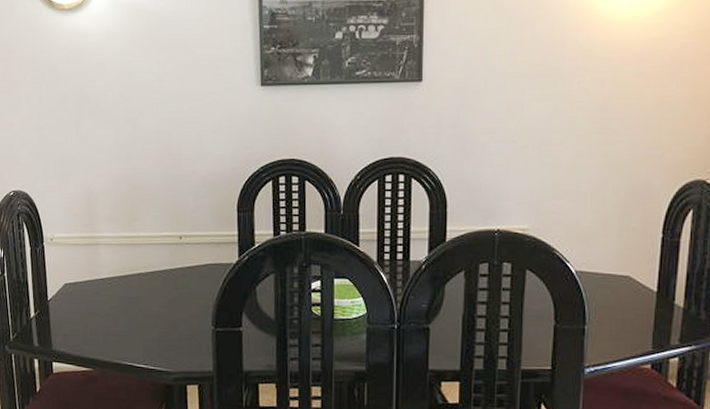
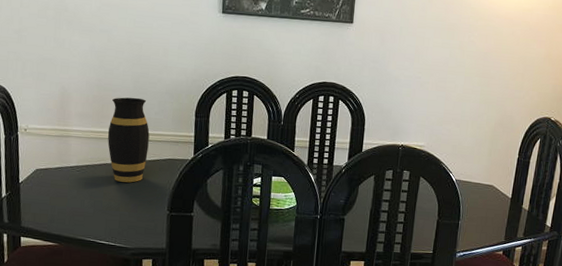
vase: none [140,194,186,294] -> present [108,97,150,183]

